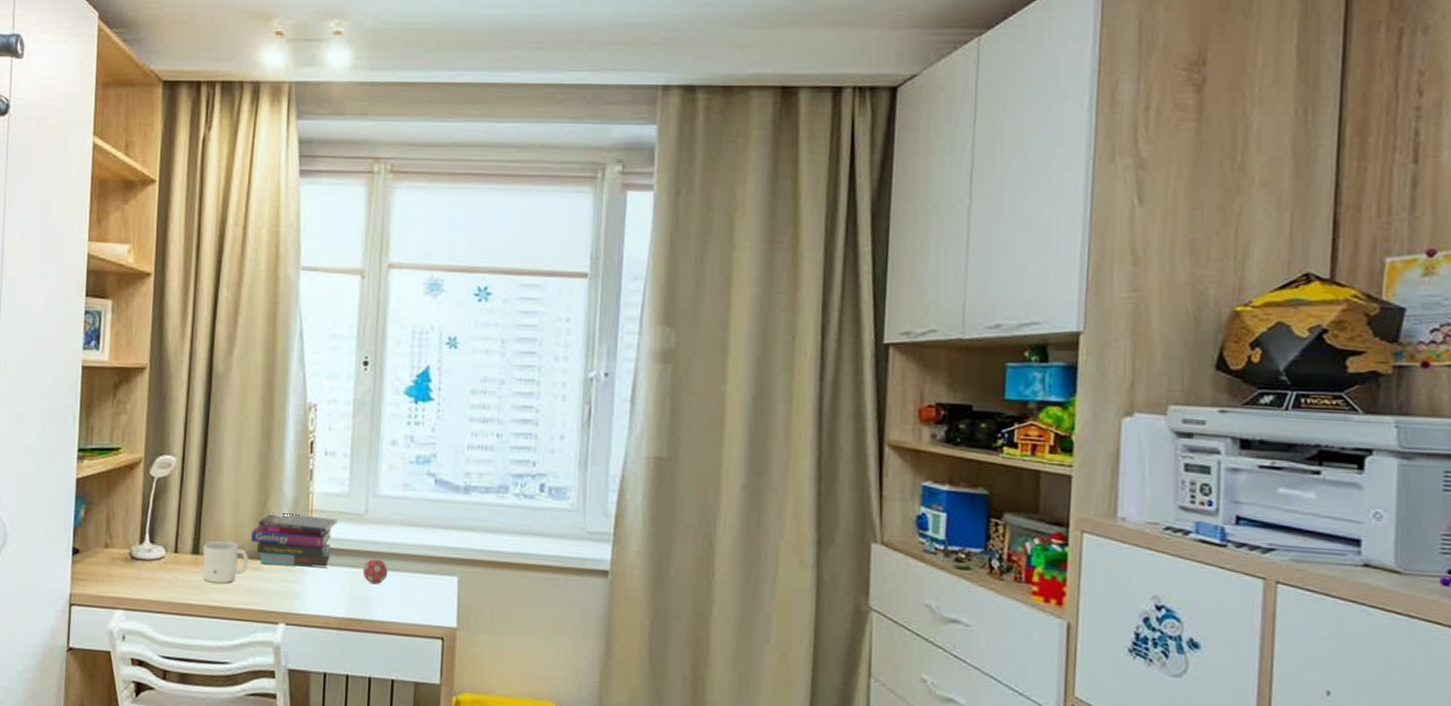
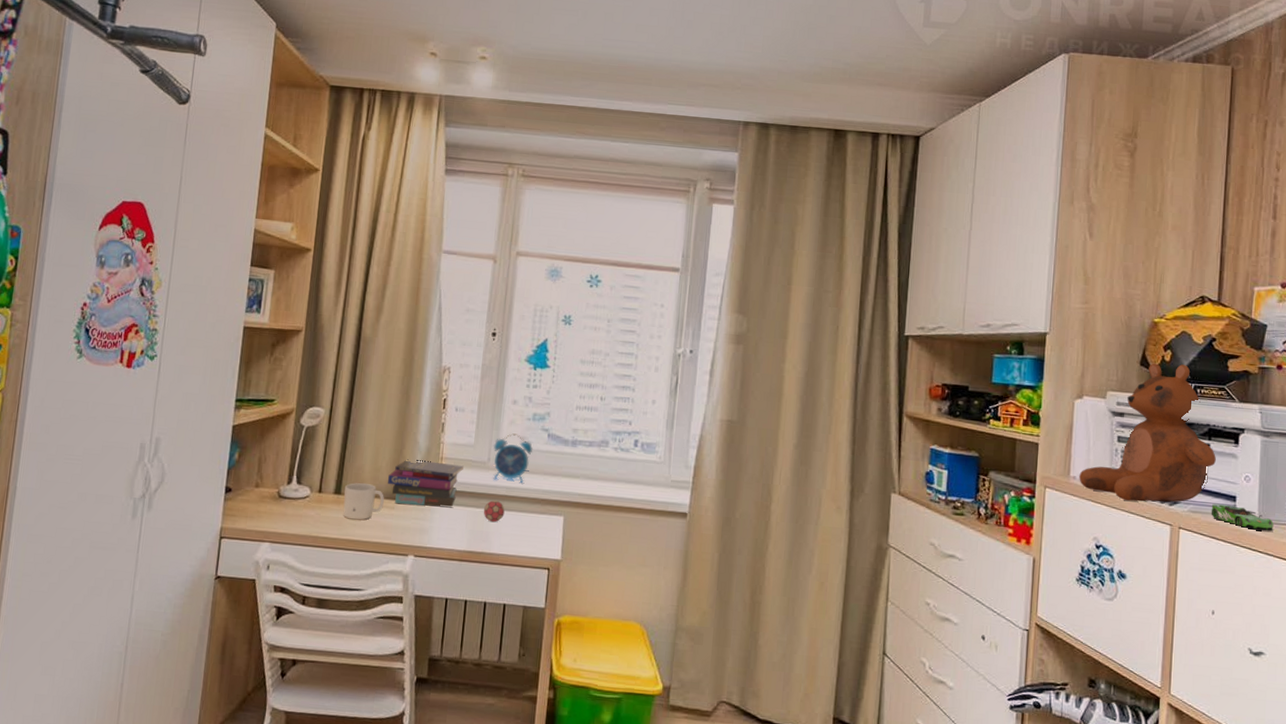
alarm clock: none [370,480,419,537] -> present [493,433,534,483]
teddy bear: none [1130,366,1330,549] -> present [1079,363,1216,503]
toy car: none [1323,550,1418,586] -> present [1211,504,1274,532]

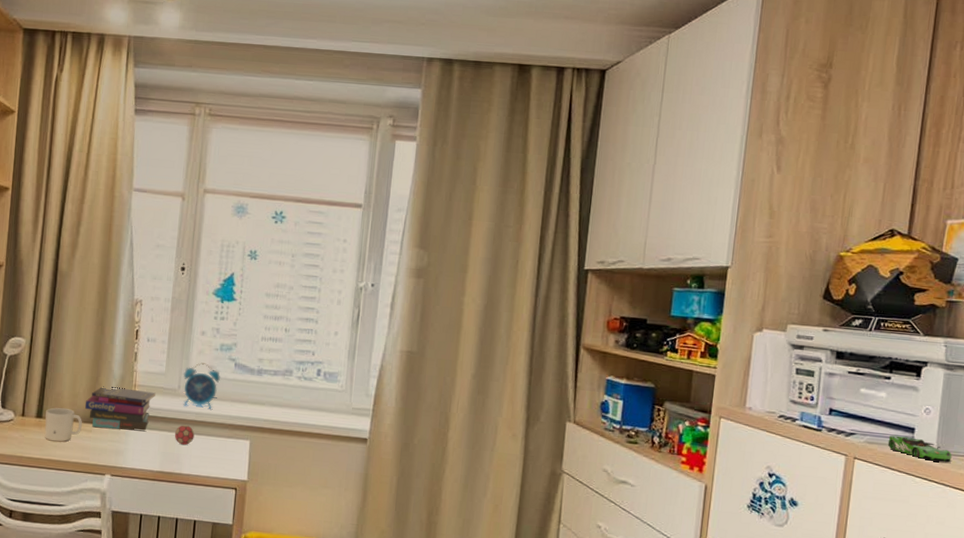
teddy bear: present [1079,363,1216,503] -> none [755,296,896,434]

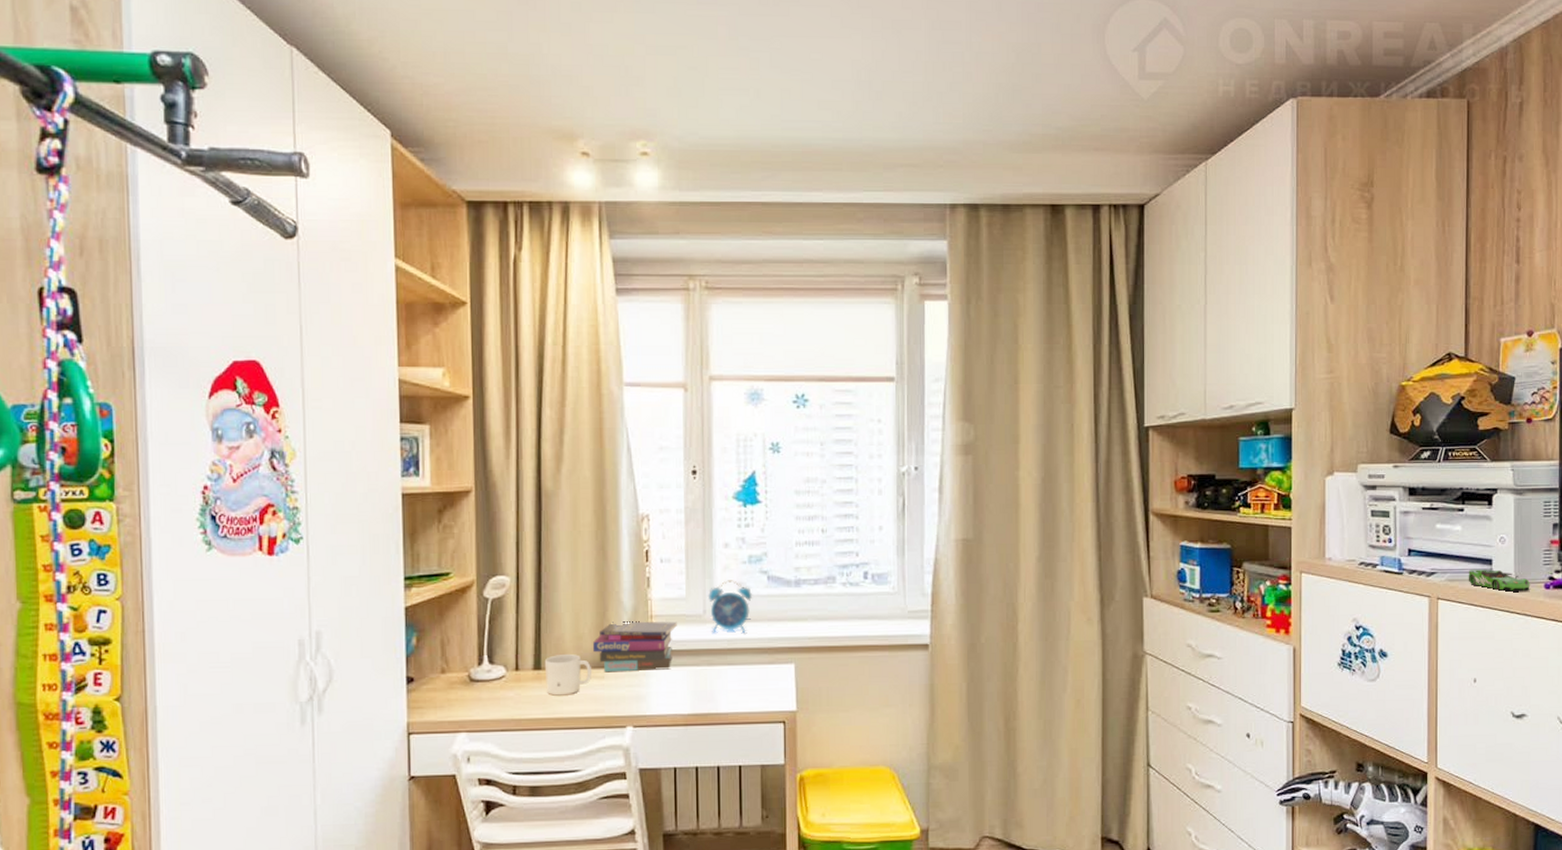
toy ball: present [174,425,195,446] -> none [705,656,729,680]

